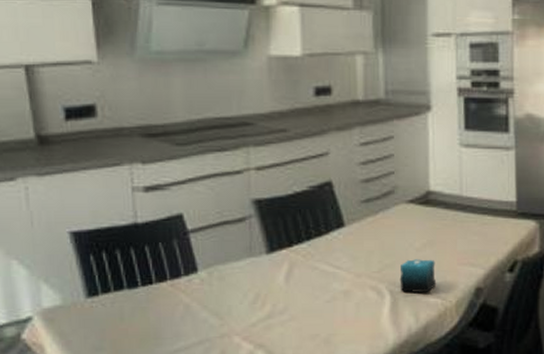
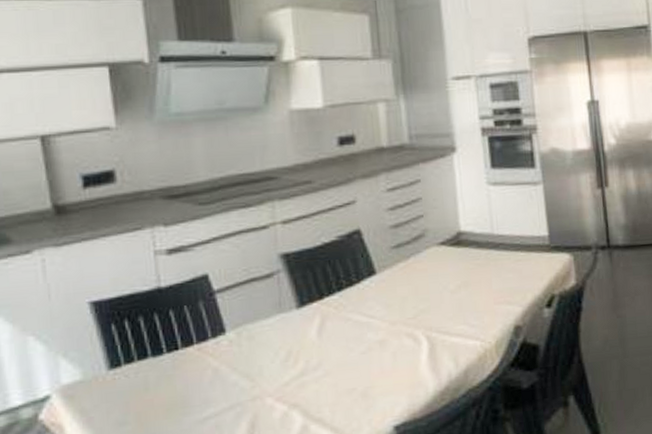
candle: present [399,259,437,293] -> none [436,301,474,337]

